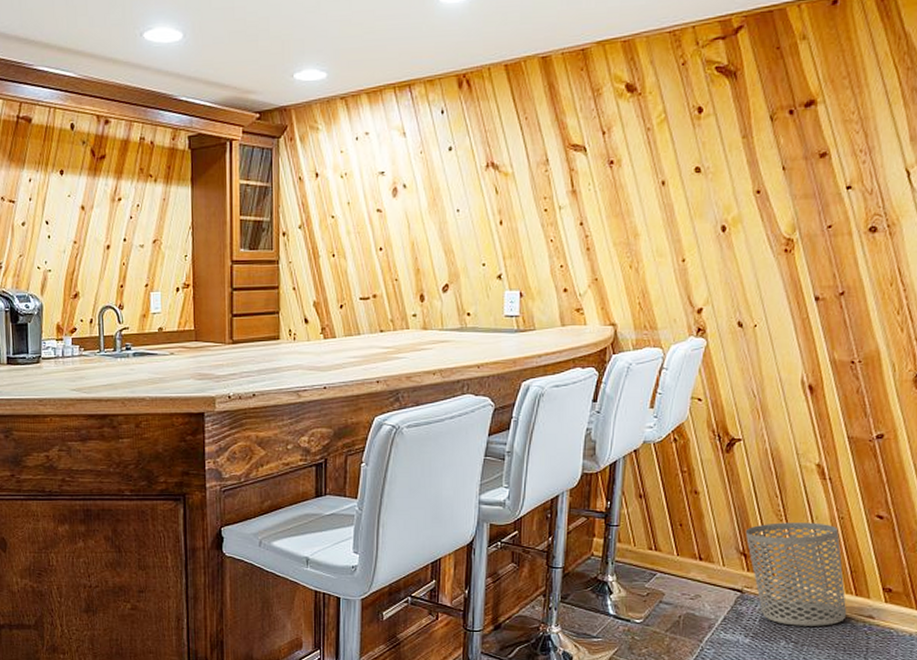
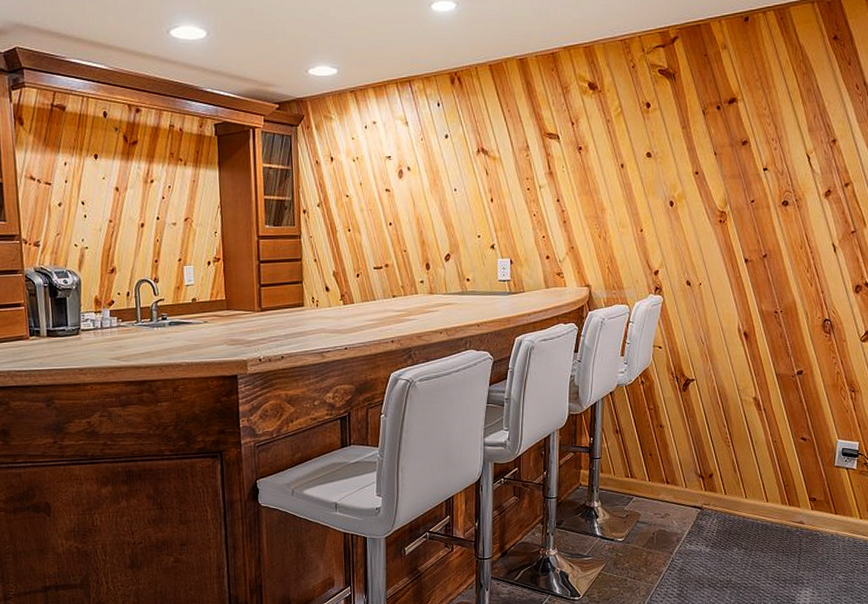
waste bin: present [745,522,847,626] -> none [701,446,783,535]

